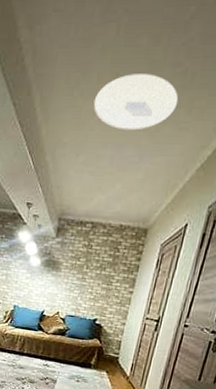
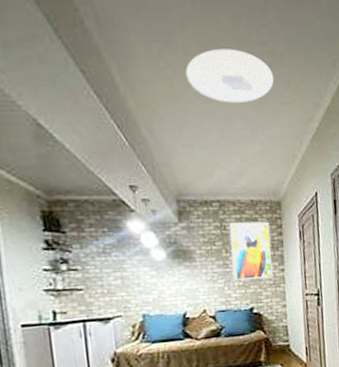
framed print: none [87,242,131,298] -> present [229,221,273,280]

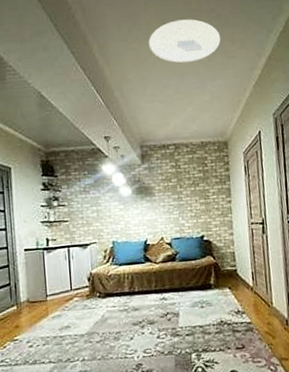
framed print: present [229,221,273,280] -> none [182,159,221,212]

